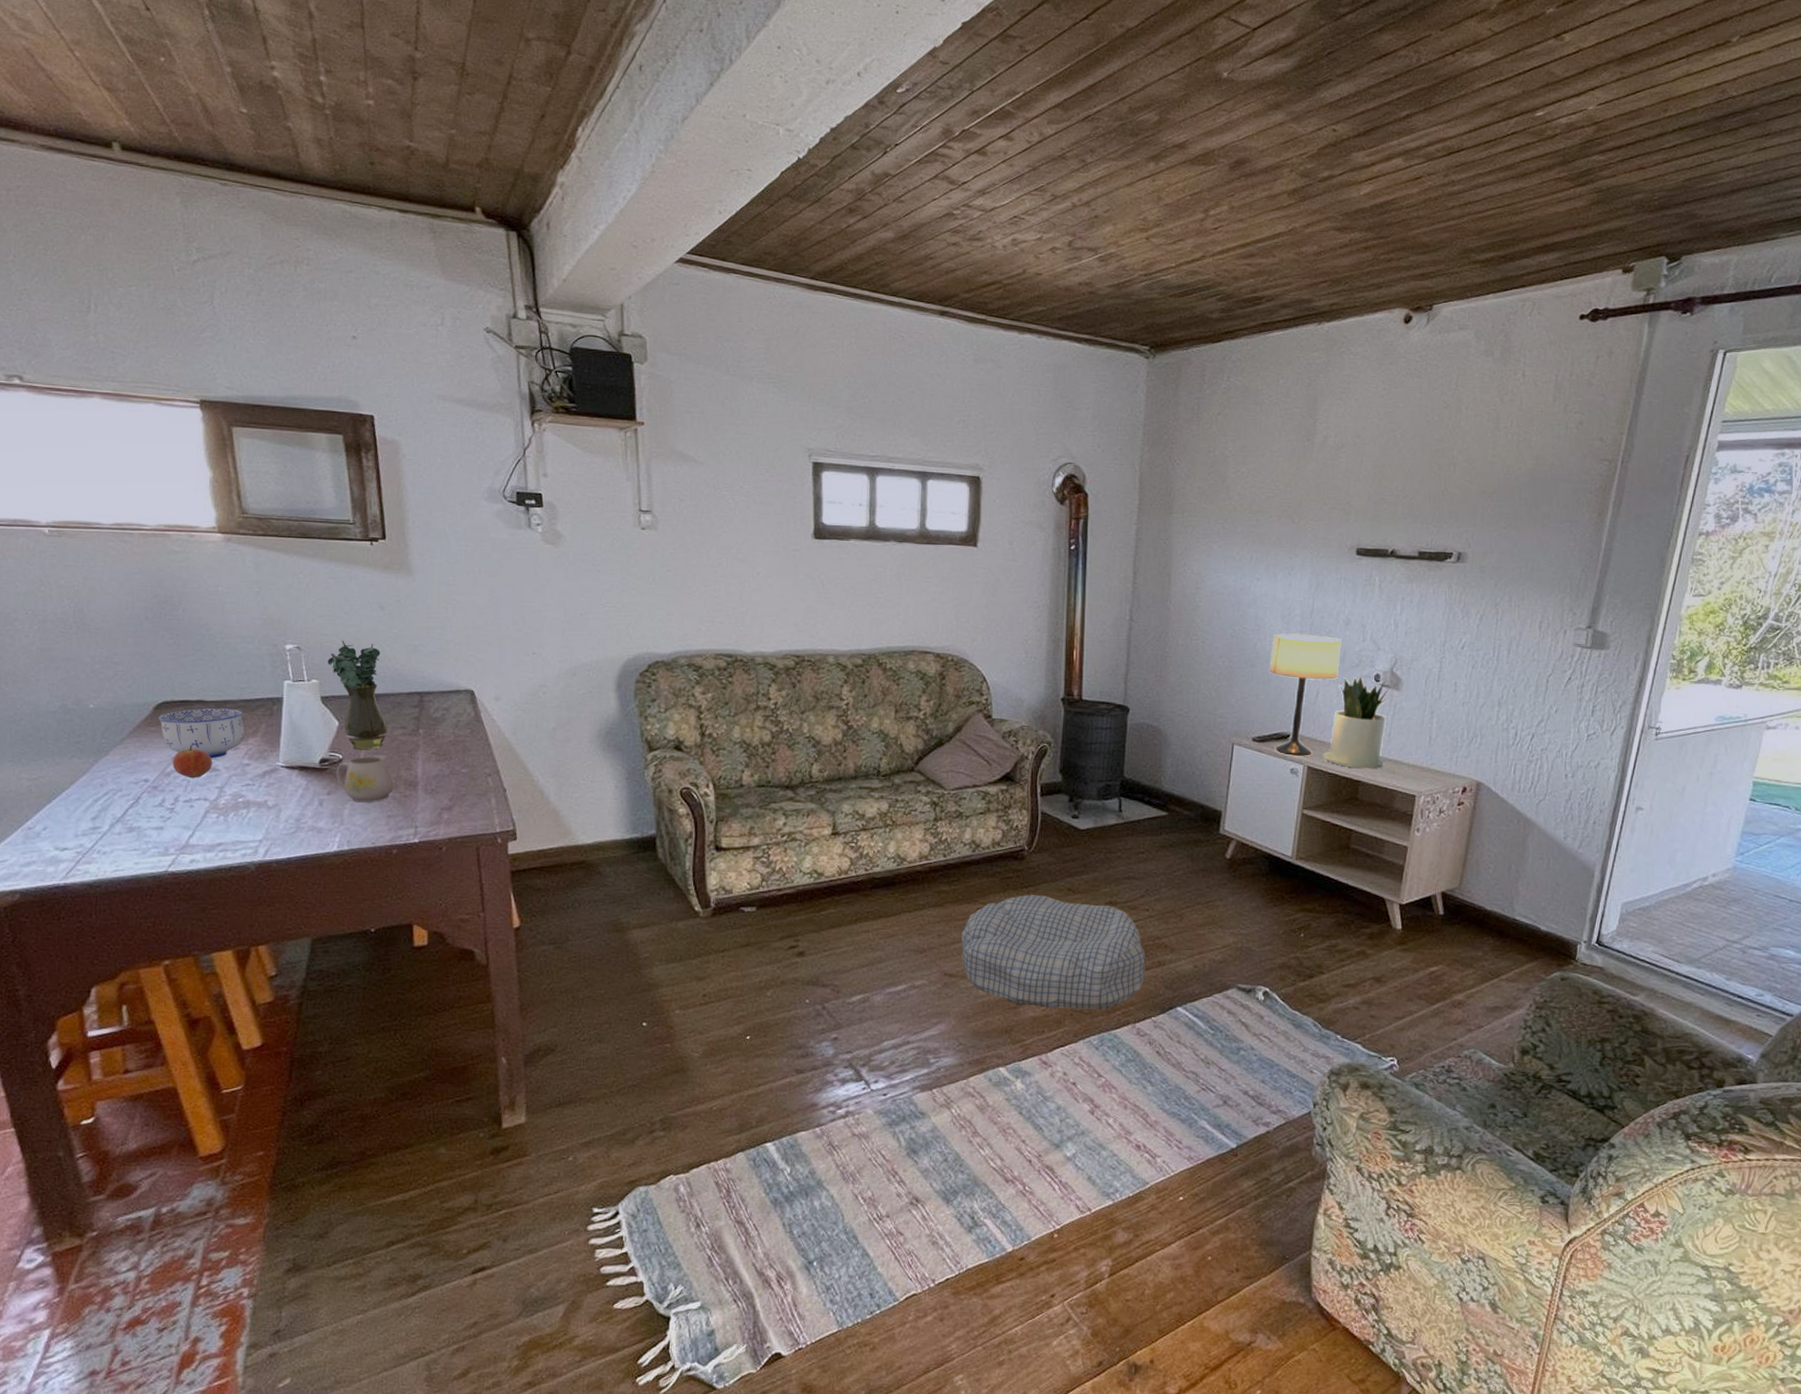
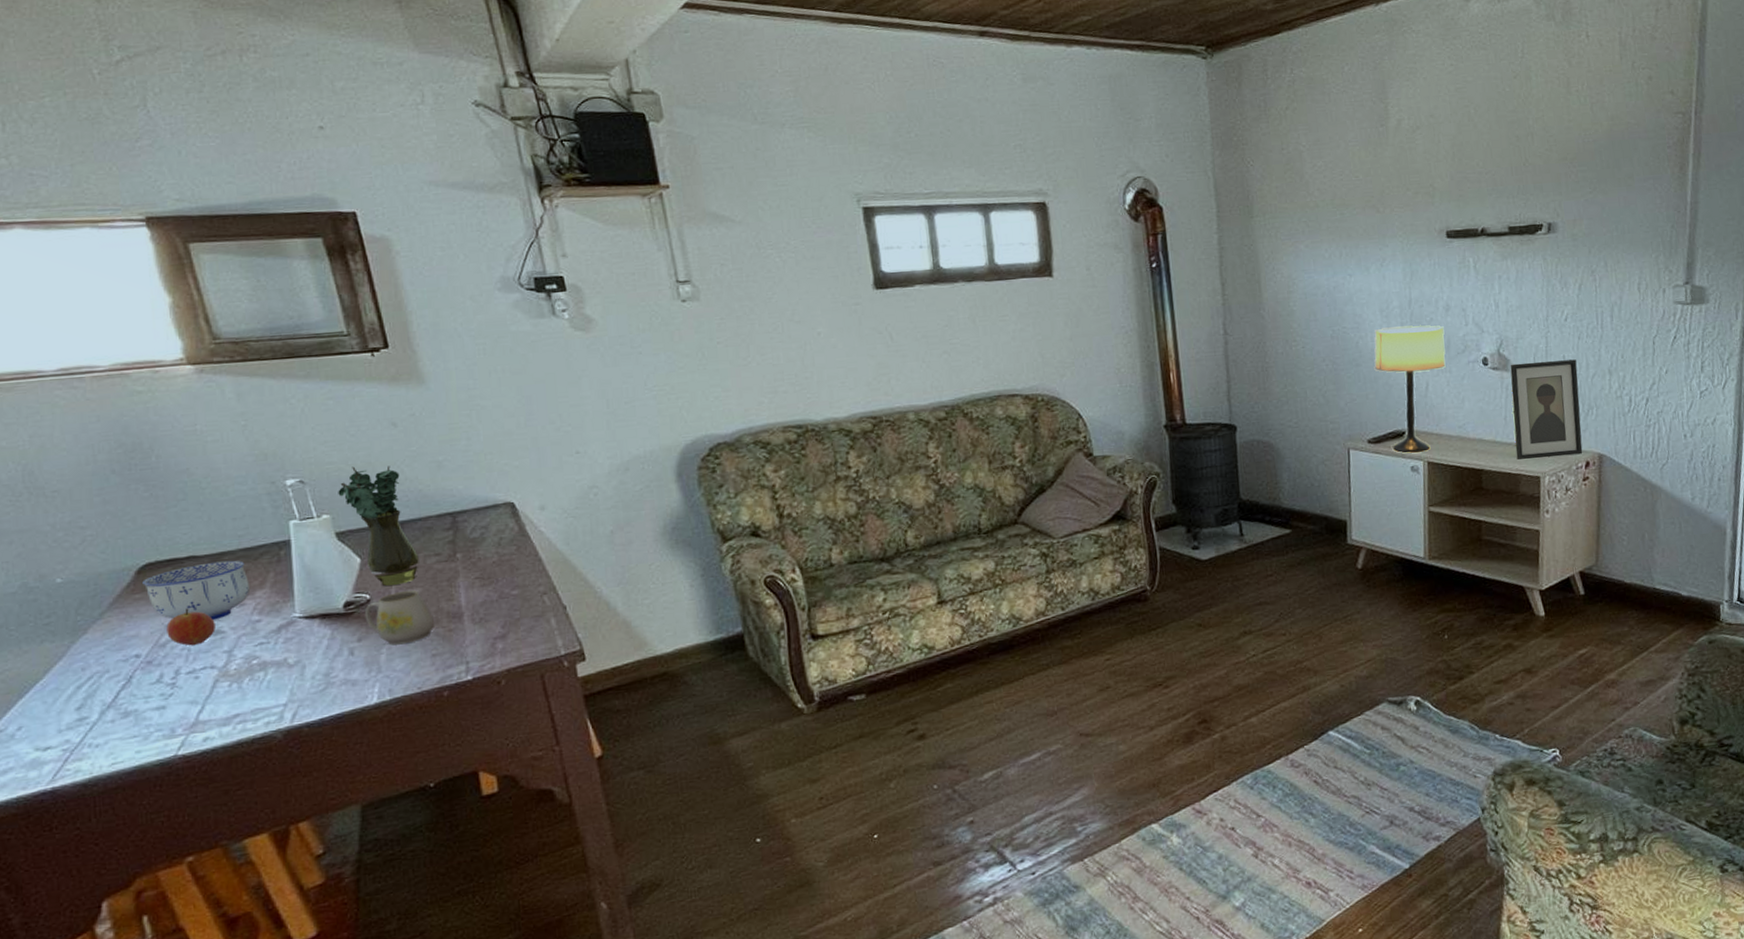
dog bed: present [961,894,1146,1010] -> none [1092,635,1292,756]
planter: present [1324,677,1390,769] -> none [1442,363,1505,458]
picture frame: none [1395,684,1467,780] -> present [1510,359,1583,460]

